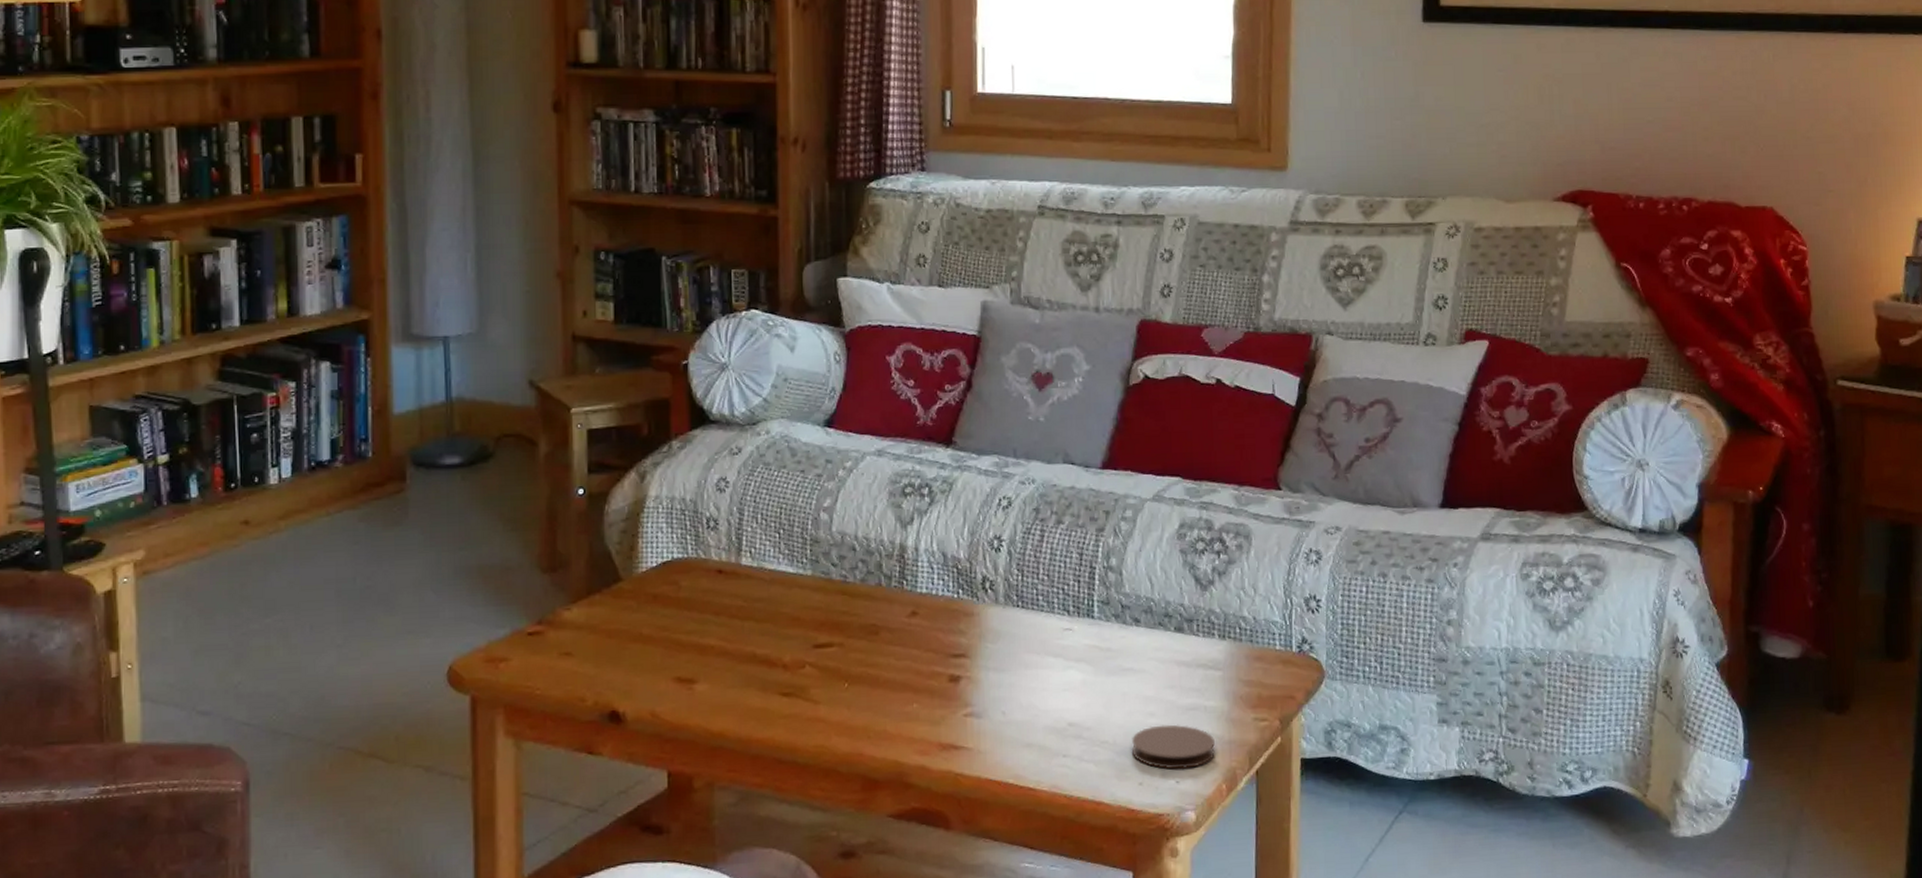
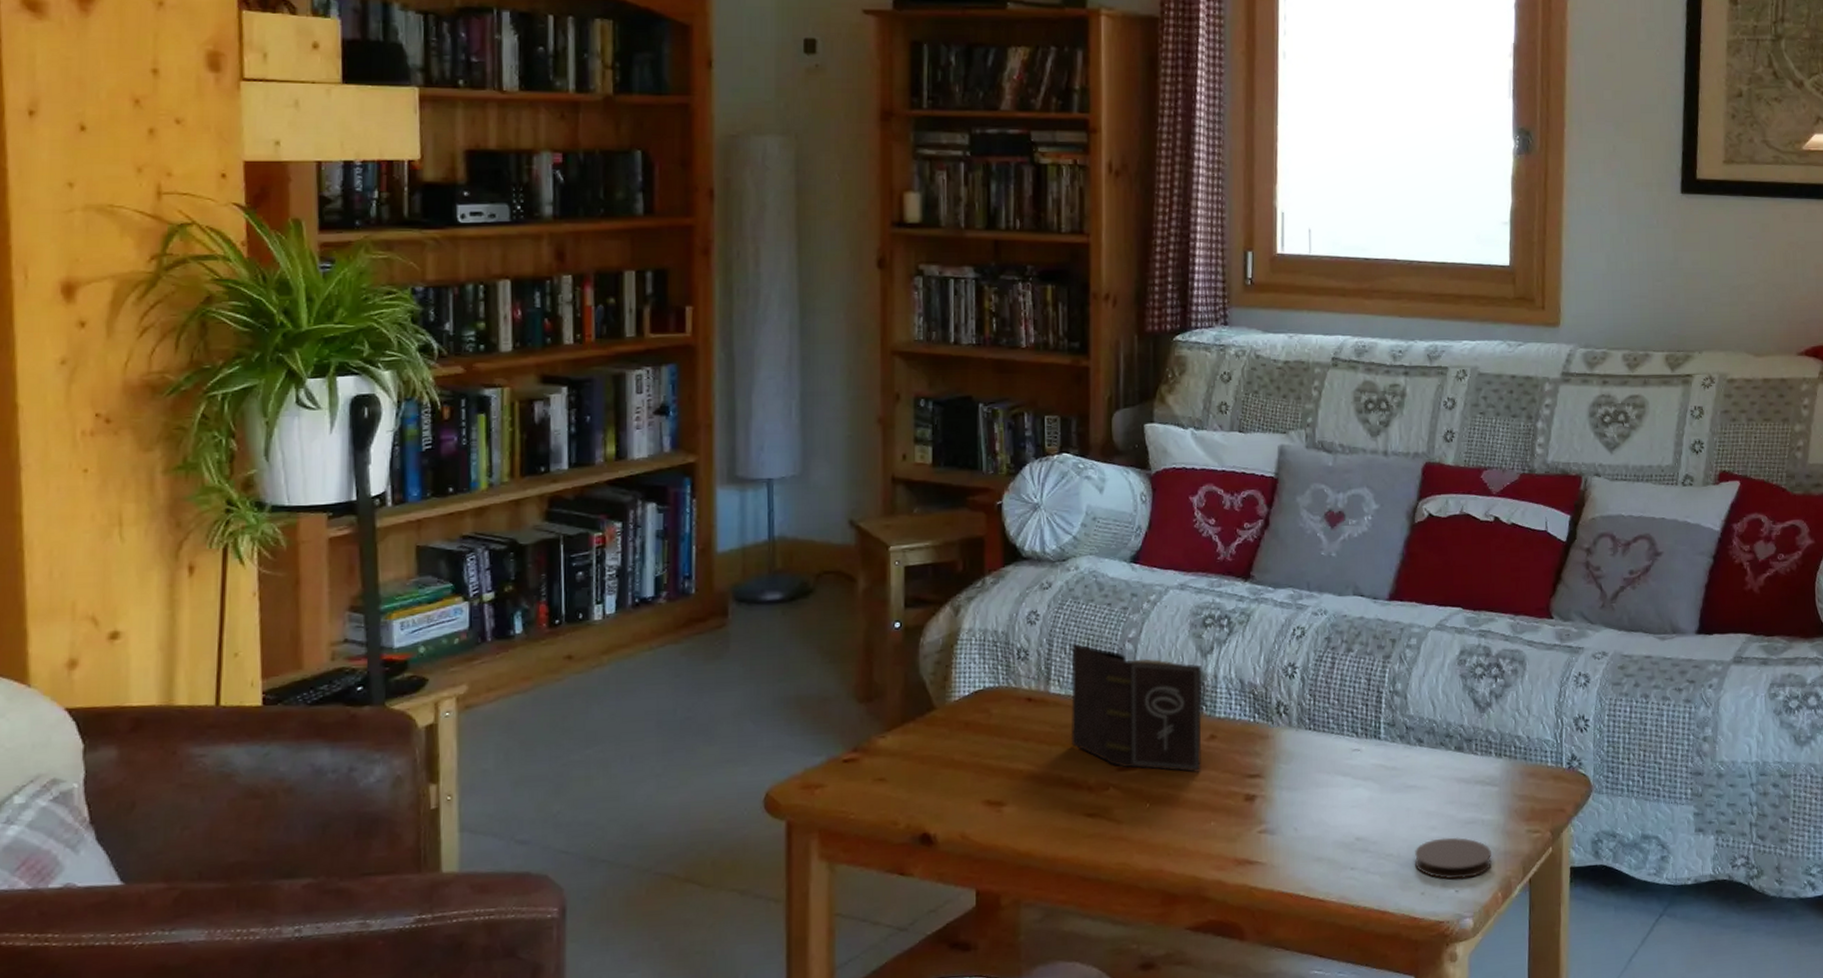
book: none [763,512,903,651] -> present [1070,643,1203,772]

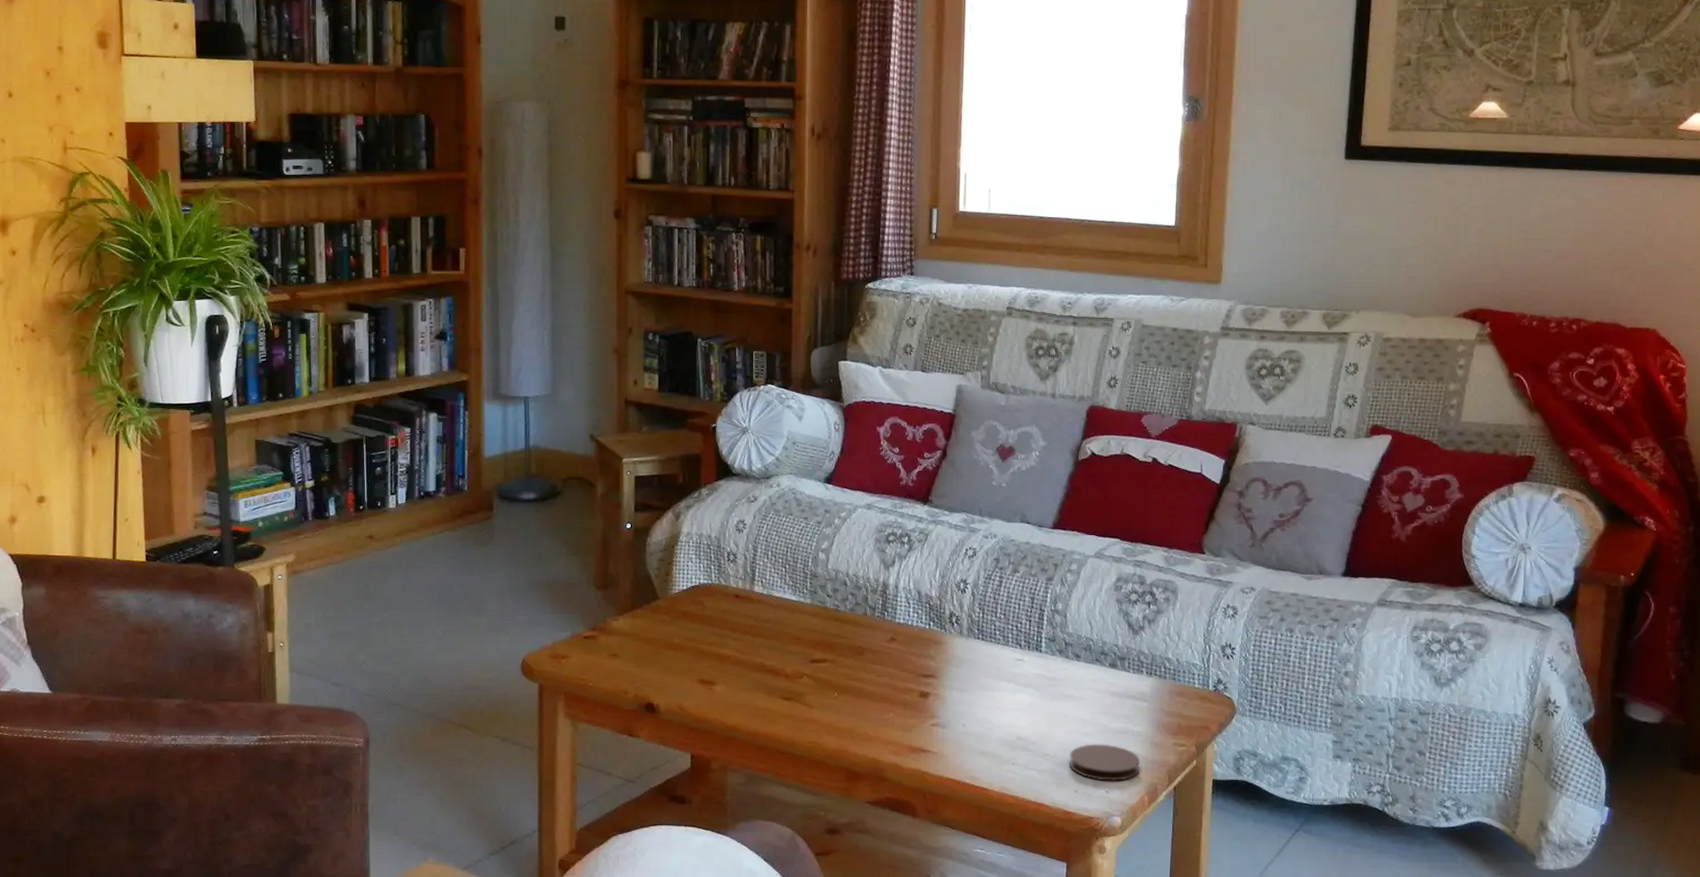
book: present [1070,643,1203,772] -> none [771,550,885,669]

